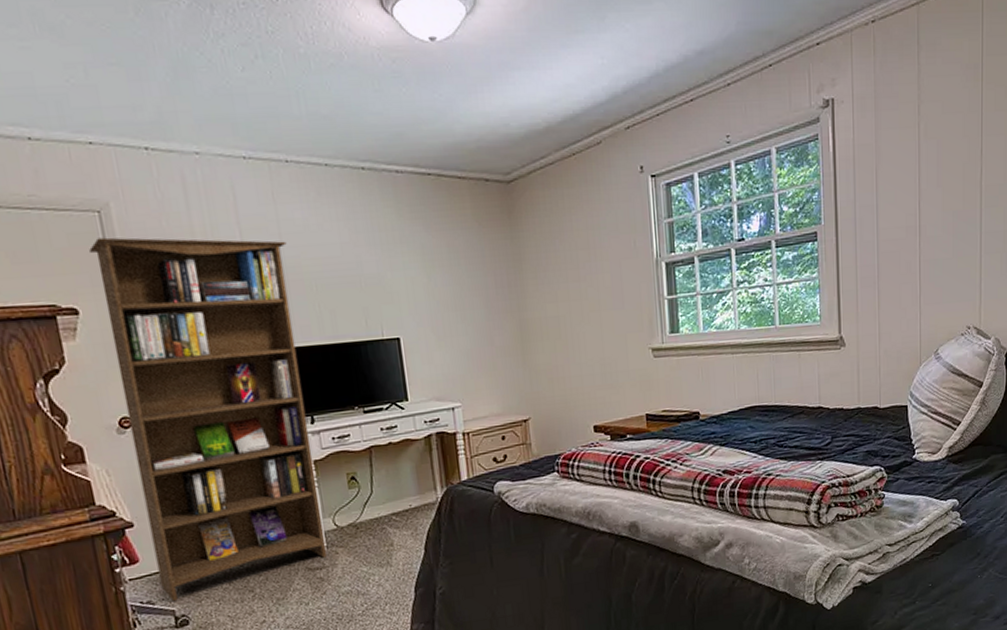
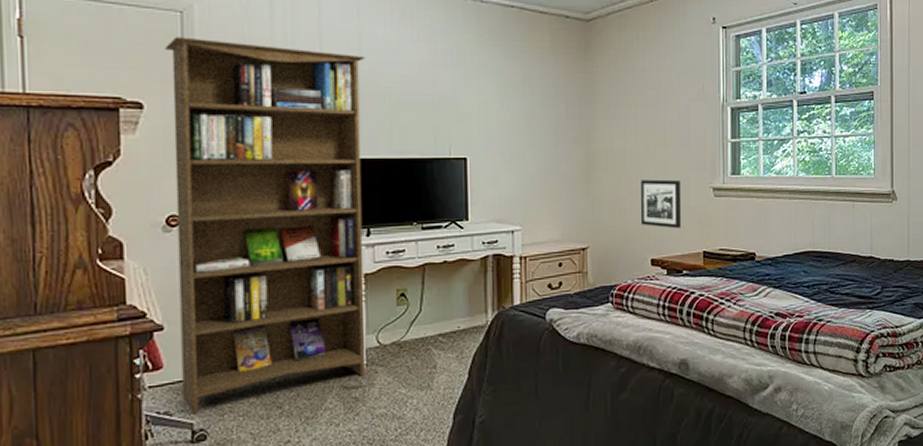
picture frame: none [577,343,622,394] -> present [641,179,682,229]

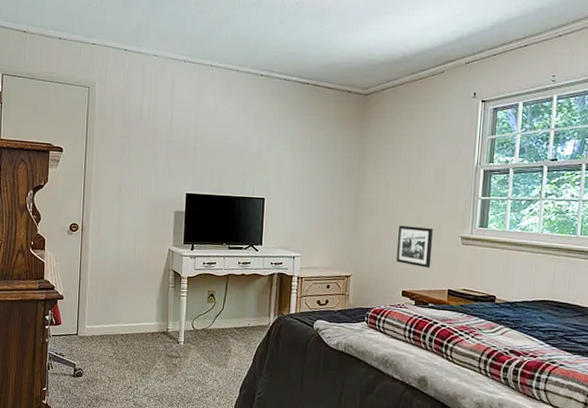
bookcase: present [165,36,366,414] -> none [71,104,200,358]

